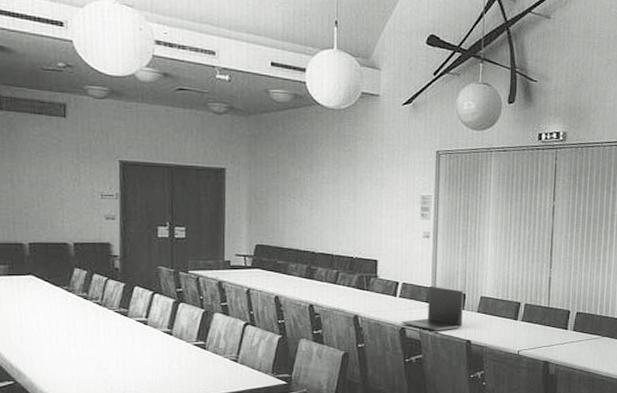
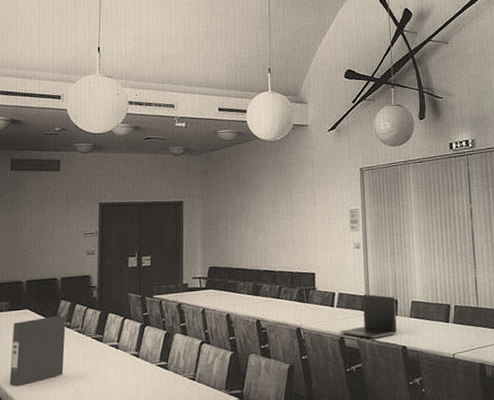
binder: none [14,284,82,358] -> present [9,315,66,387]

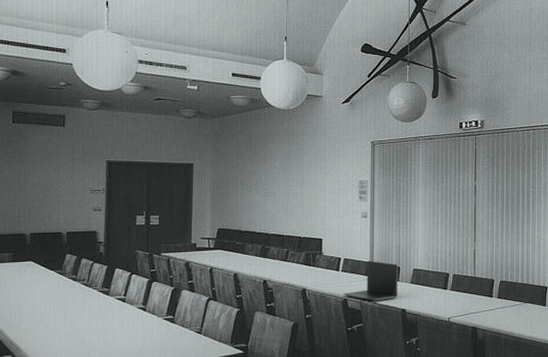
binder: present [9,315,66,387] -> none [13,268,71,335]

